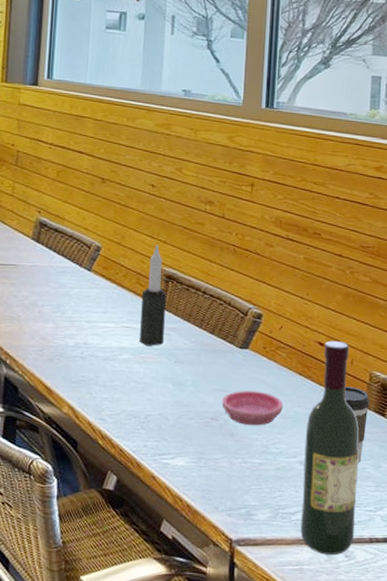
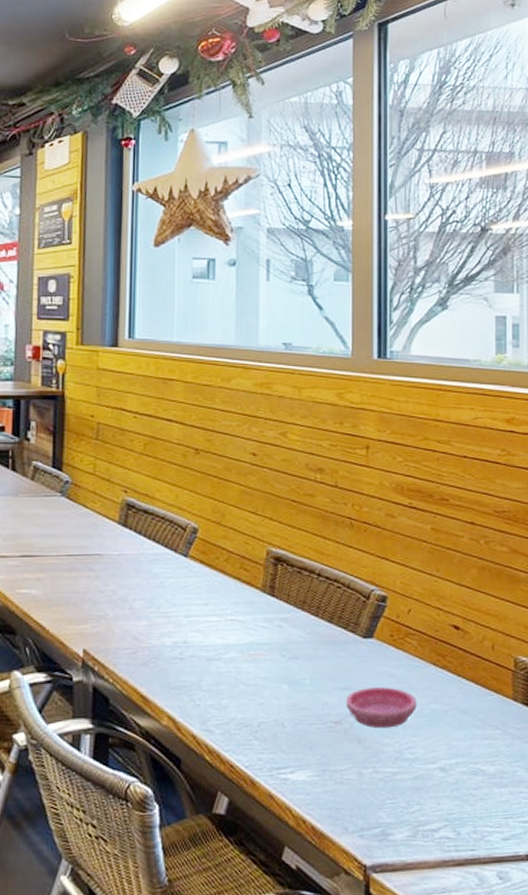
candle: present [140,244,166,346] -> none [247,522,275,641]
wine bottle: present [300,340,360,555] -> none [444,622,509,878]
coffee cup: present [344,386,369,463] -> none [486,675,516,765]

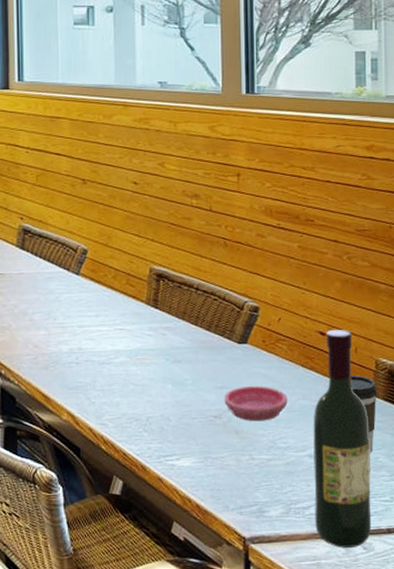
wine bottle: none [444,622,509,878] -> present [313,329,372,548]
coffee cup: none [486,675,516,765] -> present [350,375,377,453]

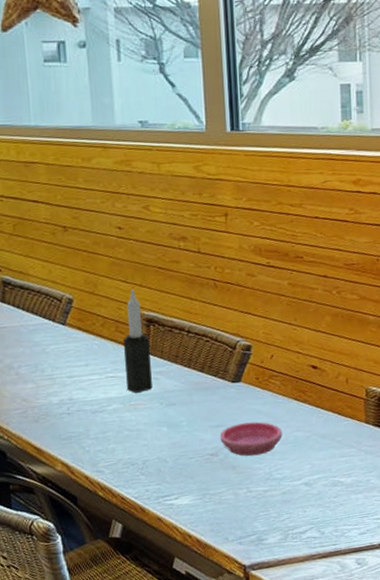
candle: none [134,243,159,347] -> present [123,289,152,393]
wine bottle: present [313,329,372,548] -> none [307,361,365,566]
coffee cup: present [350,375,377,453] -> none [342,404,368,476]

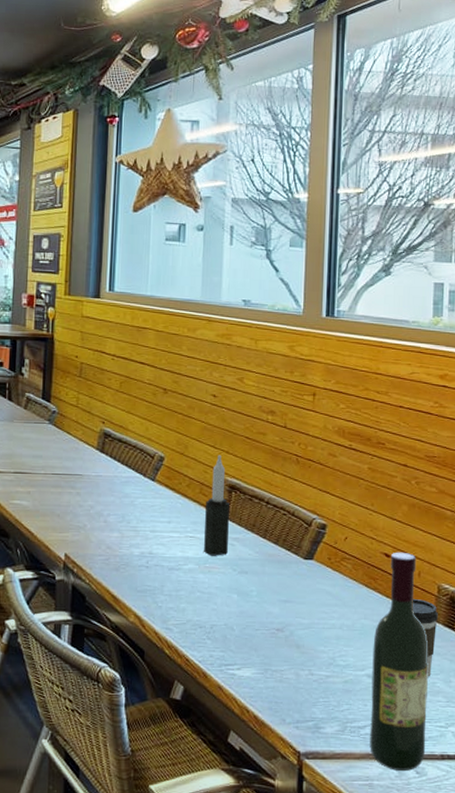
saucer: present [219,421,282,456] -> none [287,602,350,638]
wine bottle: none [307,361,365,566] -> present [370,552,429,771]
coffee cup: none [342,404,368,476] -> present [412,598,438,677]

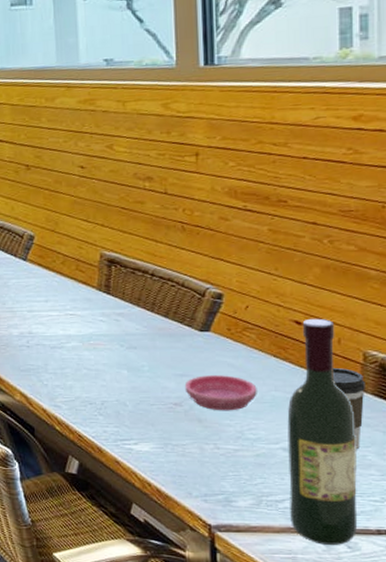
candle: present [204,454,230,556] -> none [84,228,113,333]
saucer: none [287,602,350,638] -> present [184,375,257,411]

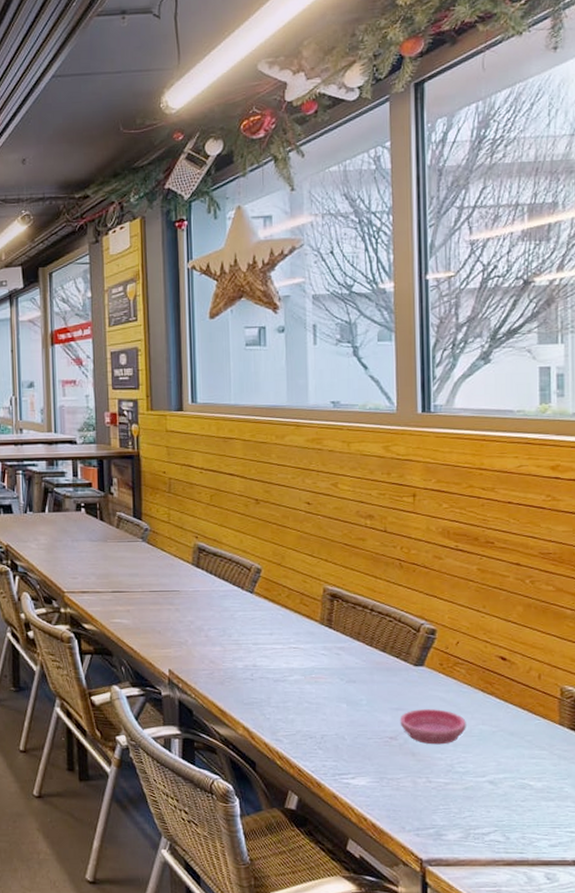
wine bottle: present [287,318,358,545] -> none [493,654,556,877]
coffee cup: present [332,367,365,450] -> none [533,701,562,782]

